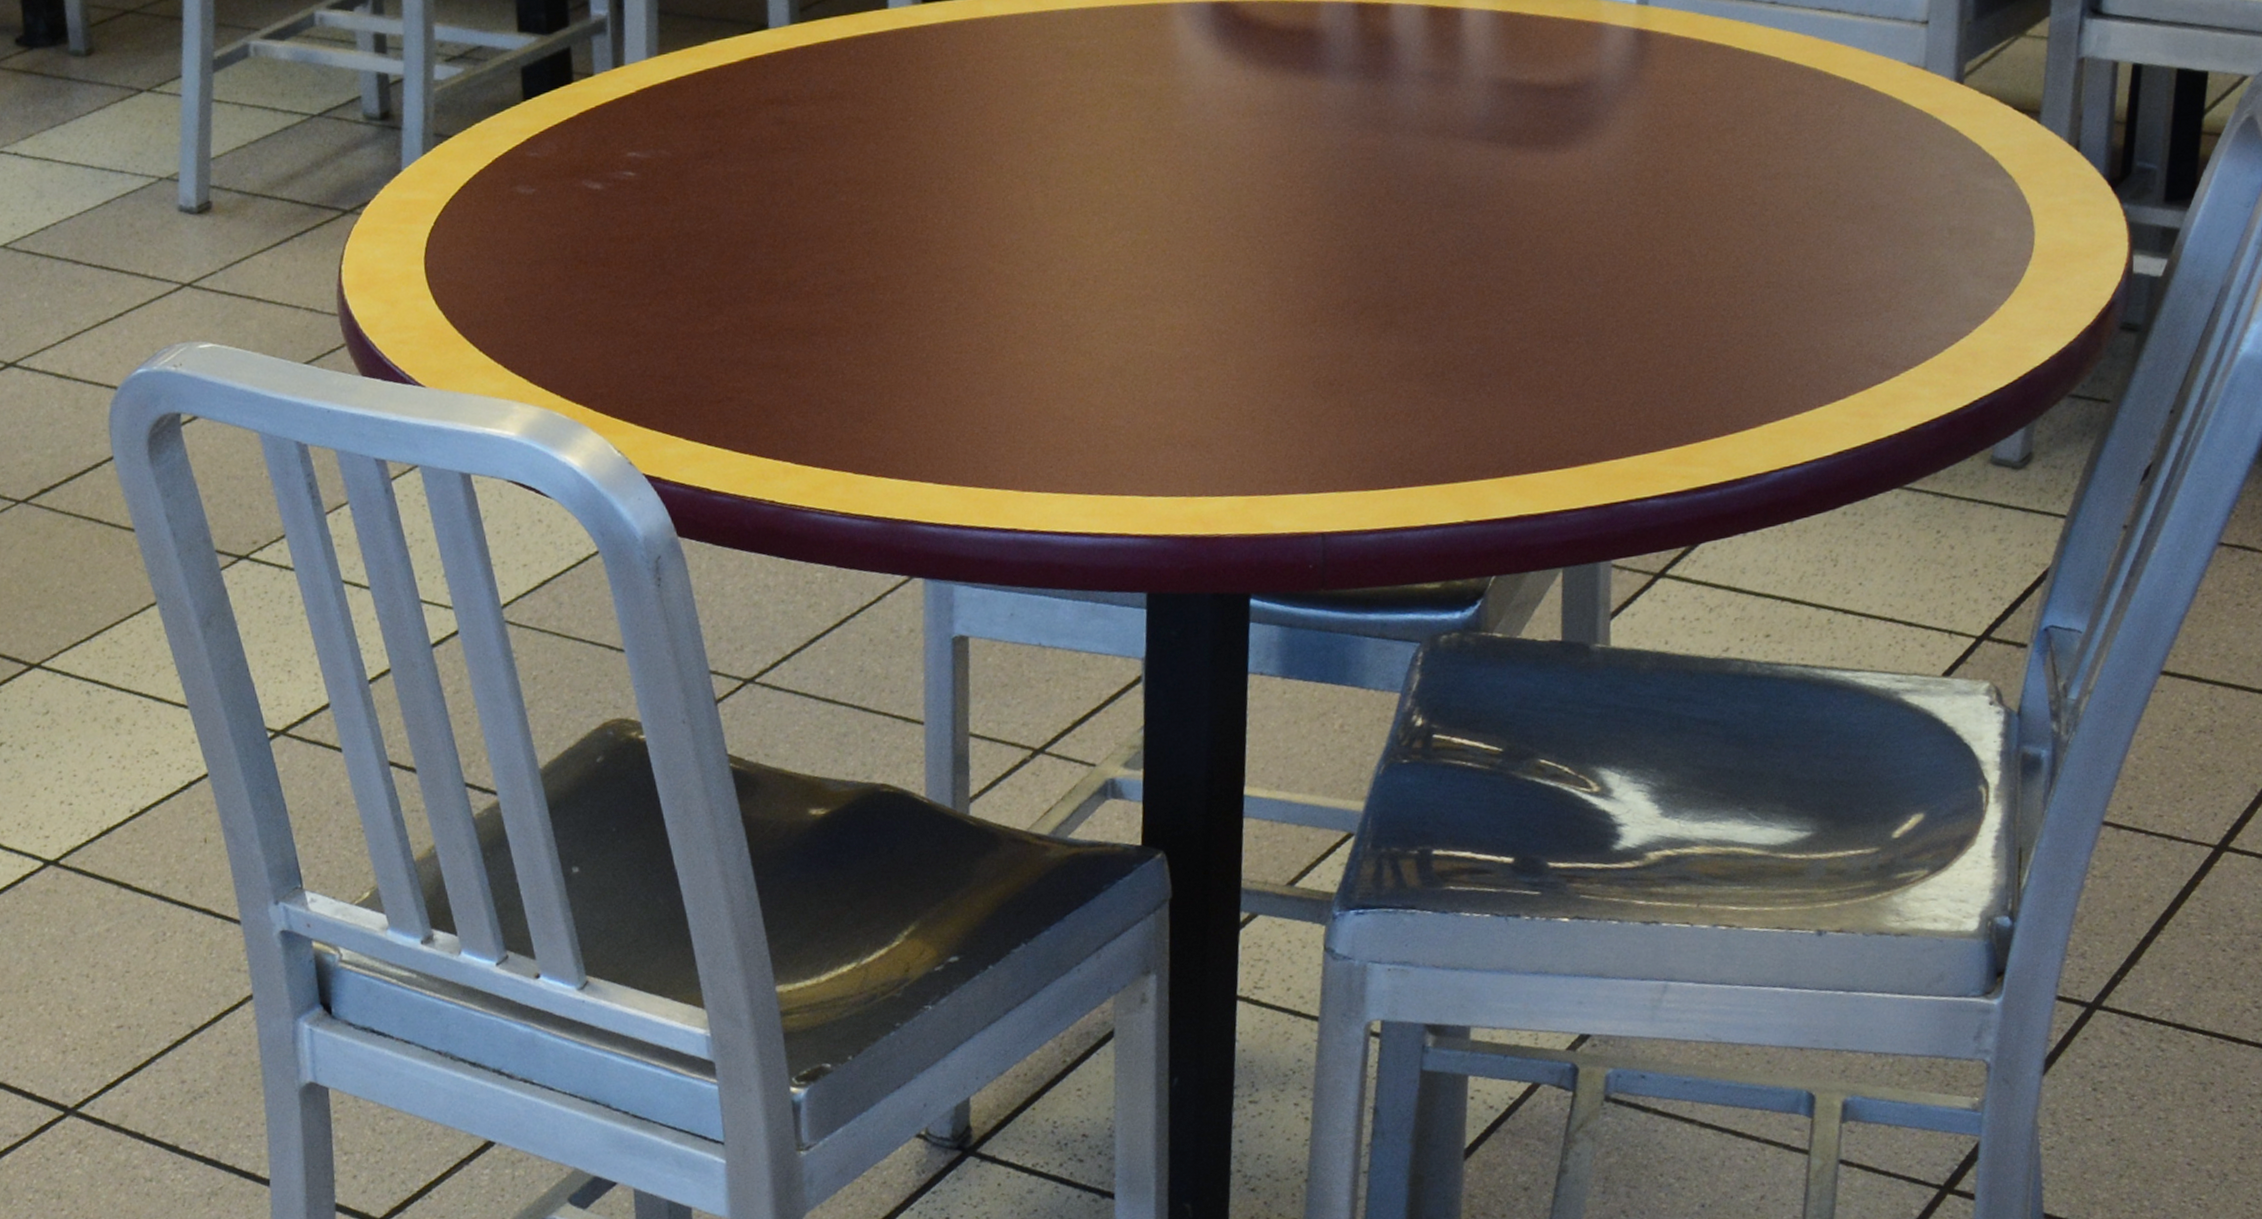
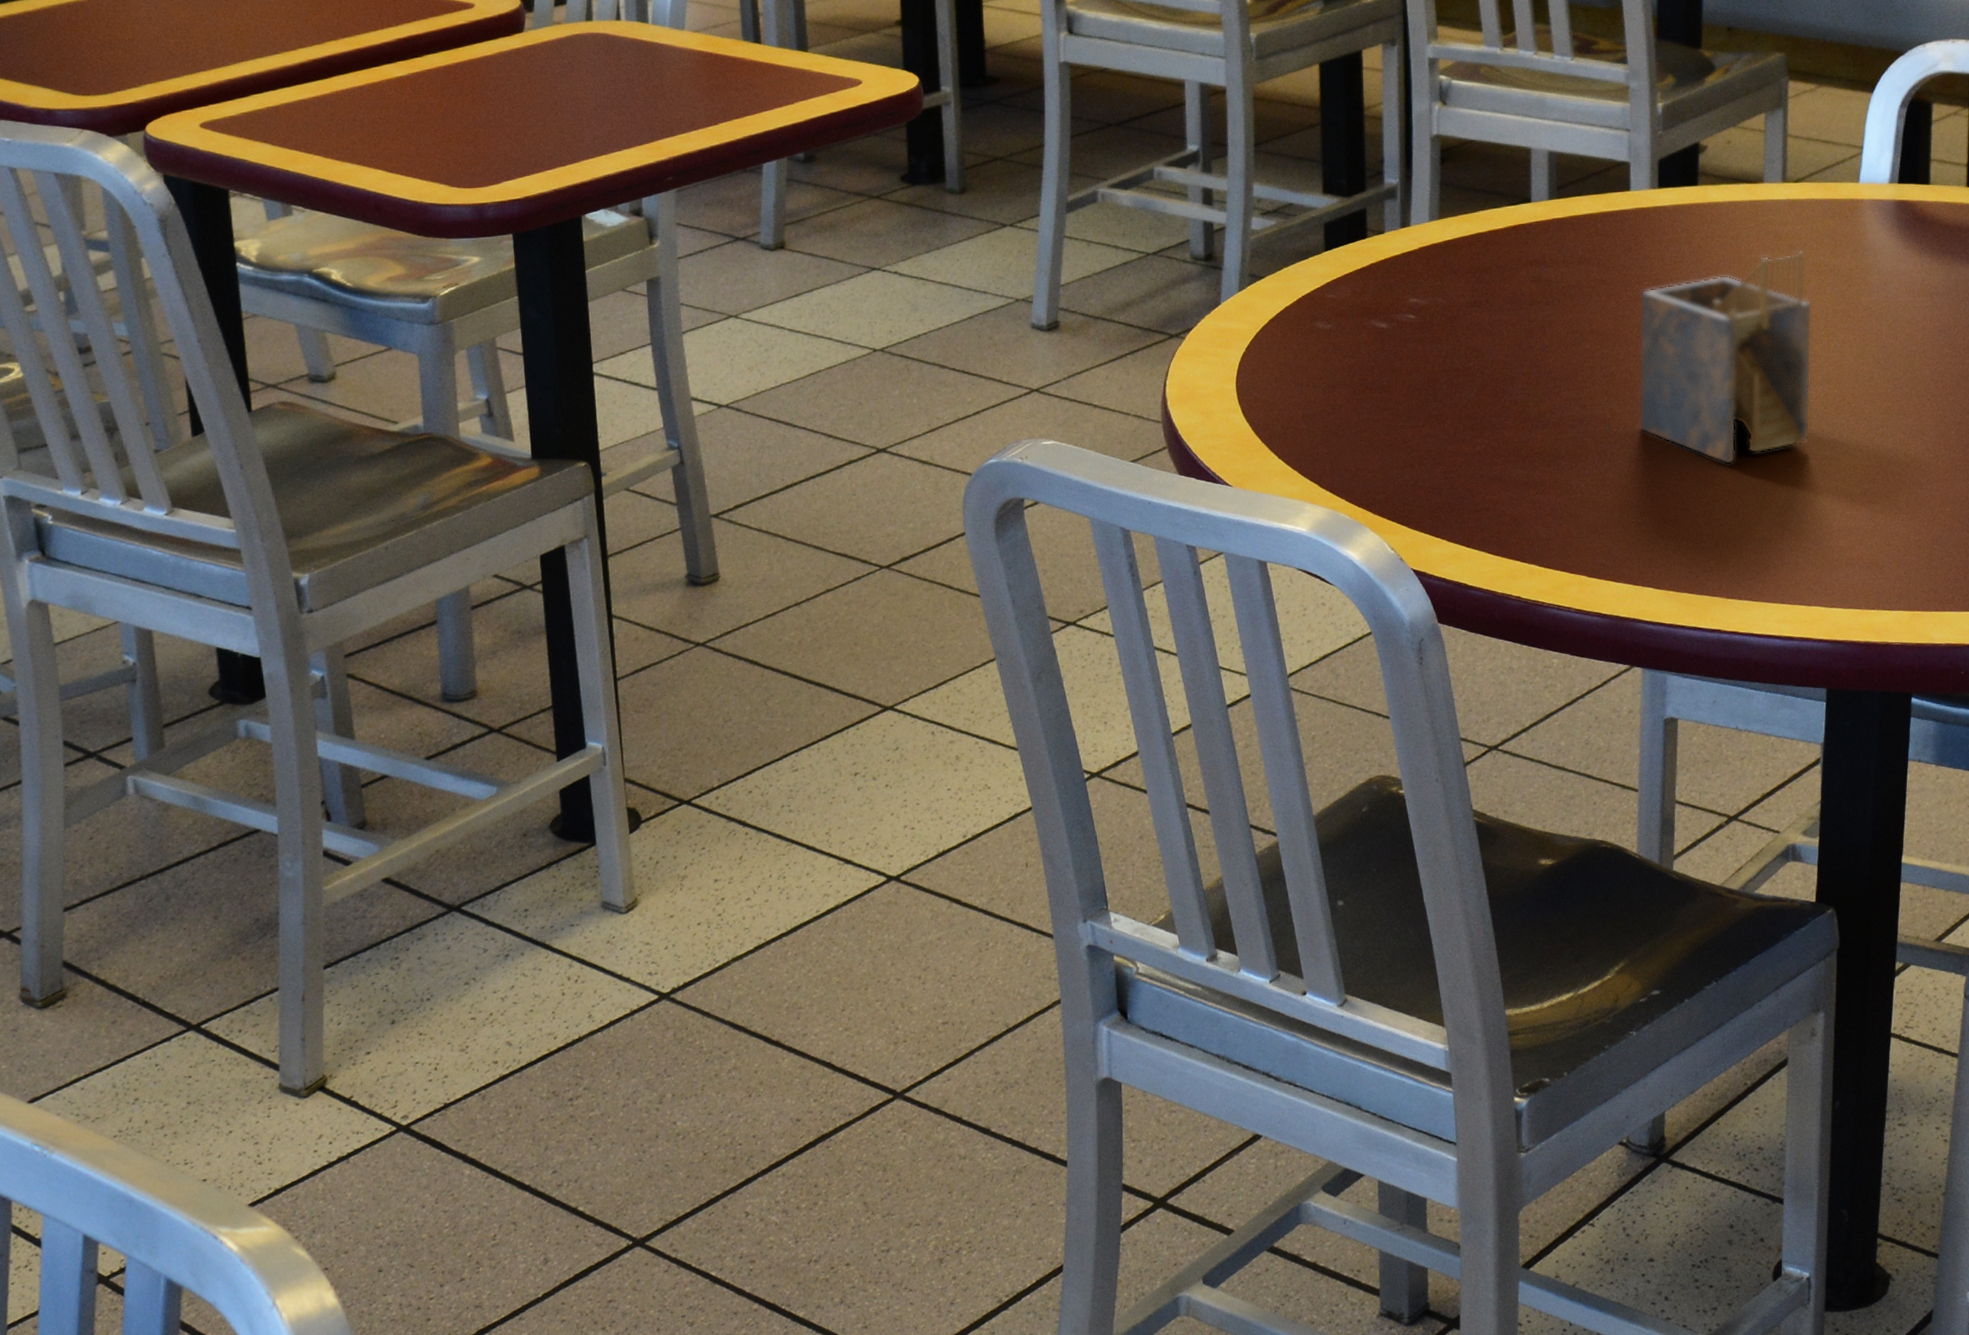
napkin holder: none [904,69,1117,332] -> present [1639,250,1813,465]

